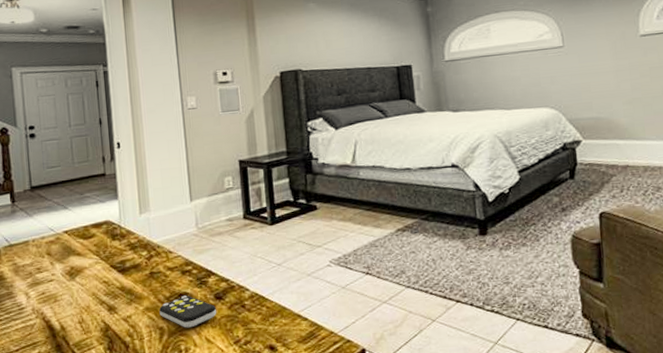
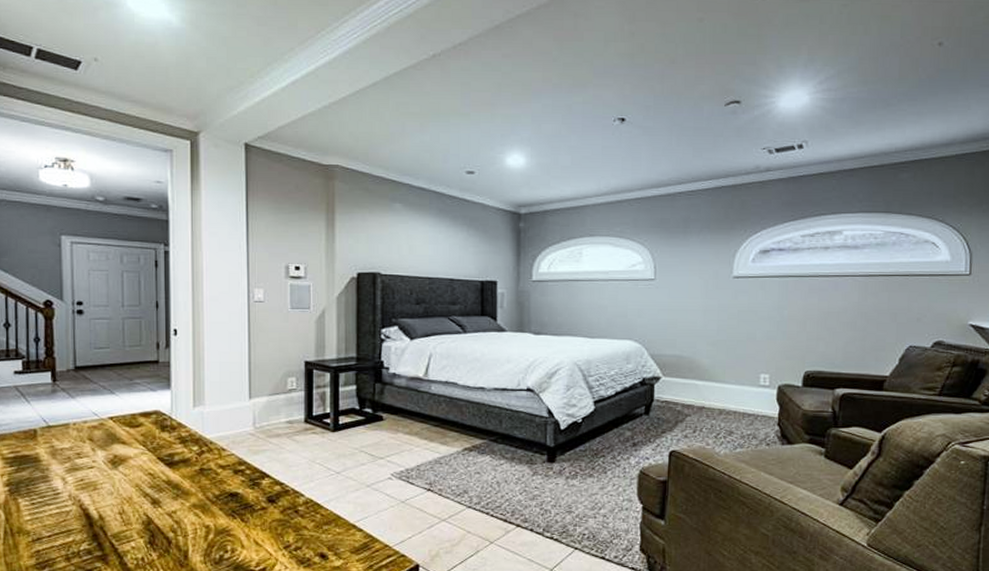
remote control: present [159,295,217,328] -> none [207,495,268,529]

